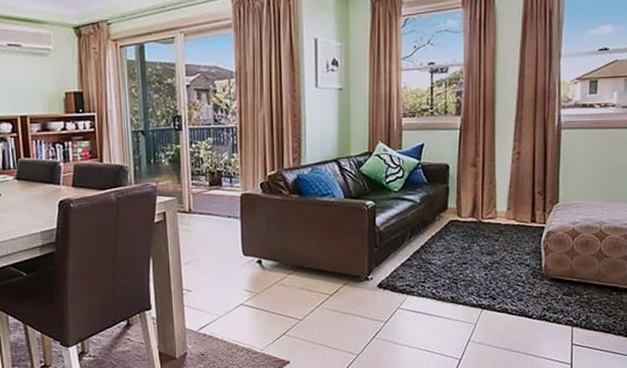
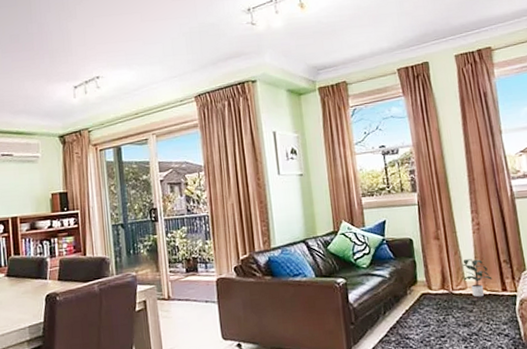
potted plant: none [495,188,524,227] -> present [462,259,493,297]

